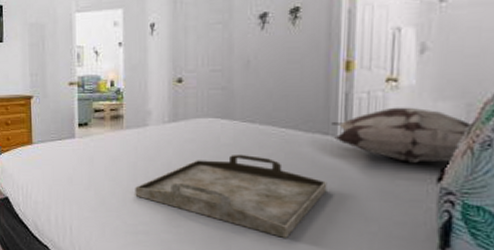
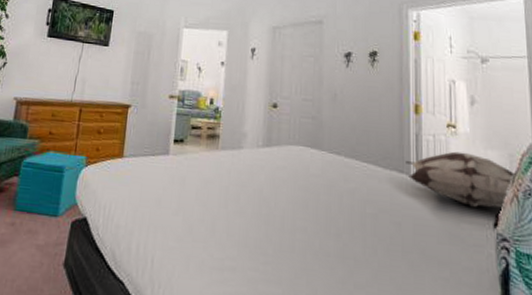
serving tray: present [135,154,327,238] -> none [224,185,404,281]

